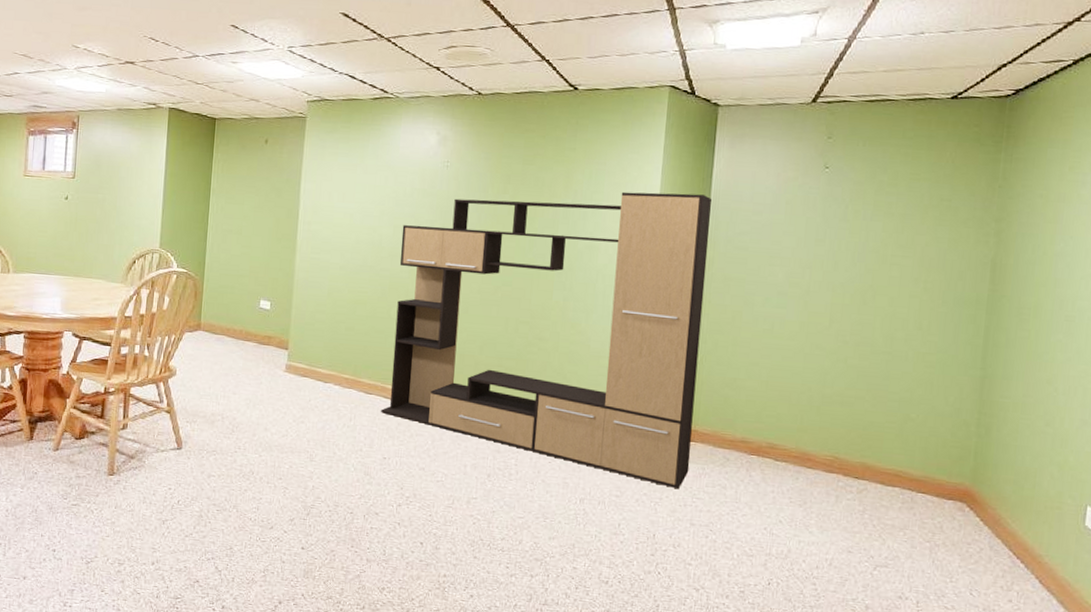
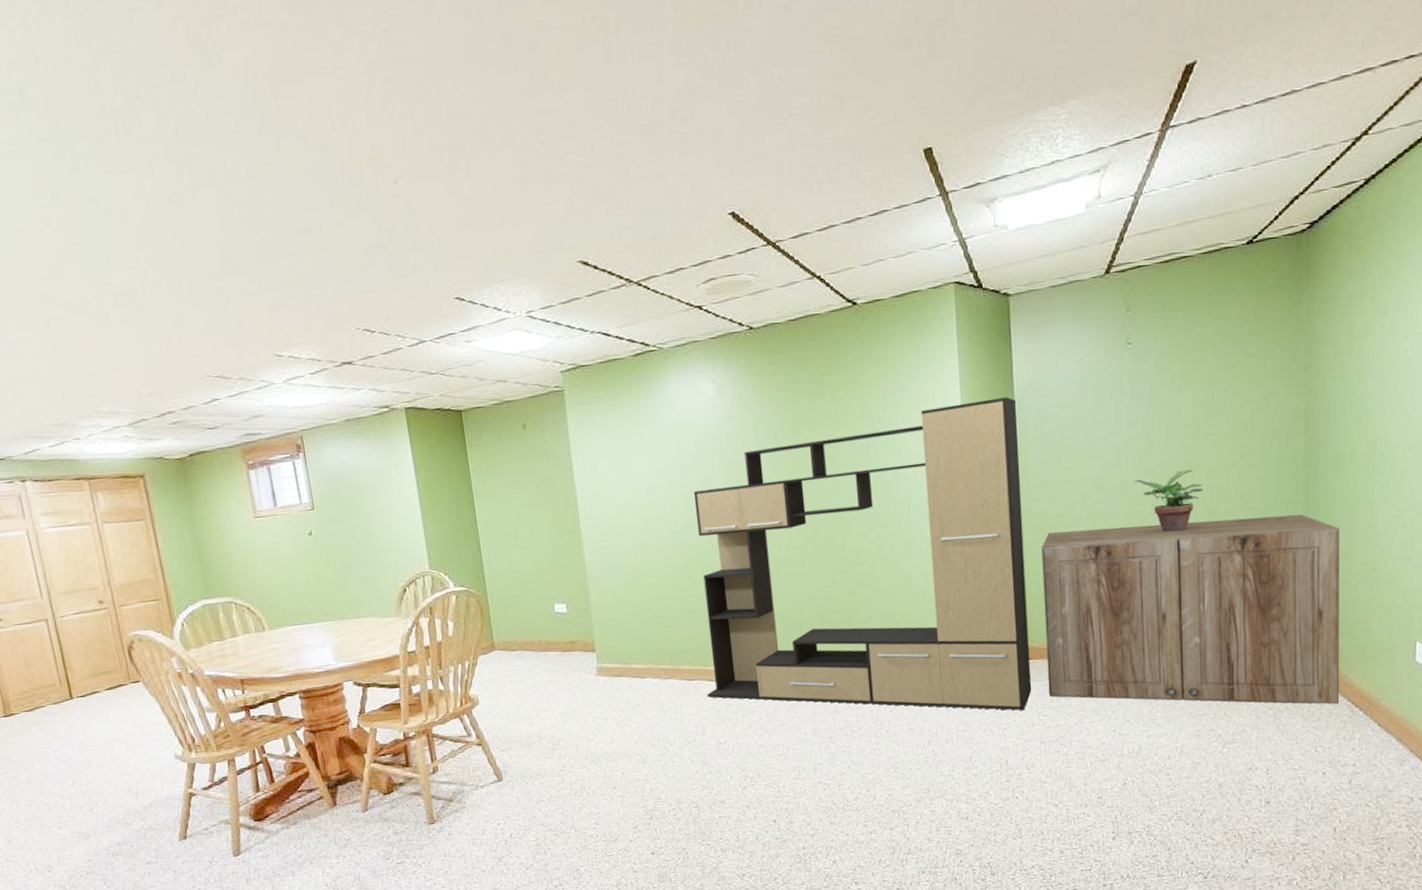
cabinet: none [704,325,1017,551] -> present [1042,514,1340,705]
potted plant: none [815,292,884,350] -> present [1134,469,1204,533]

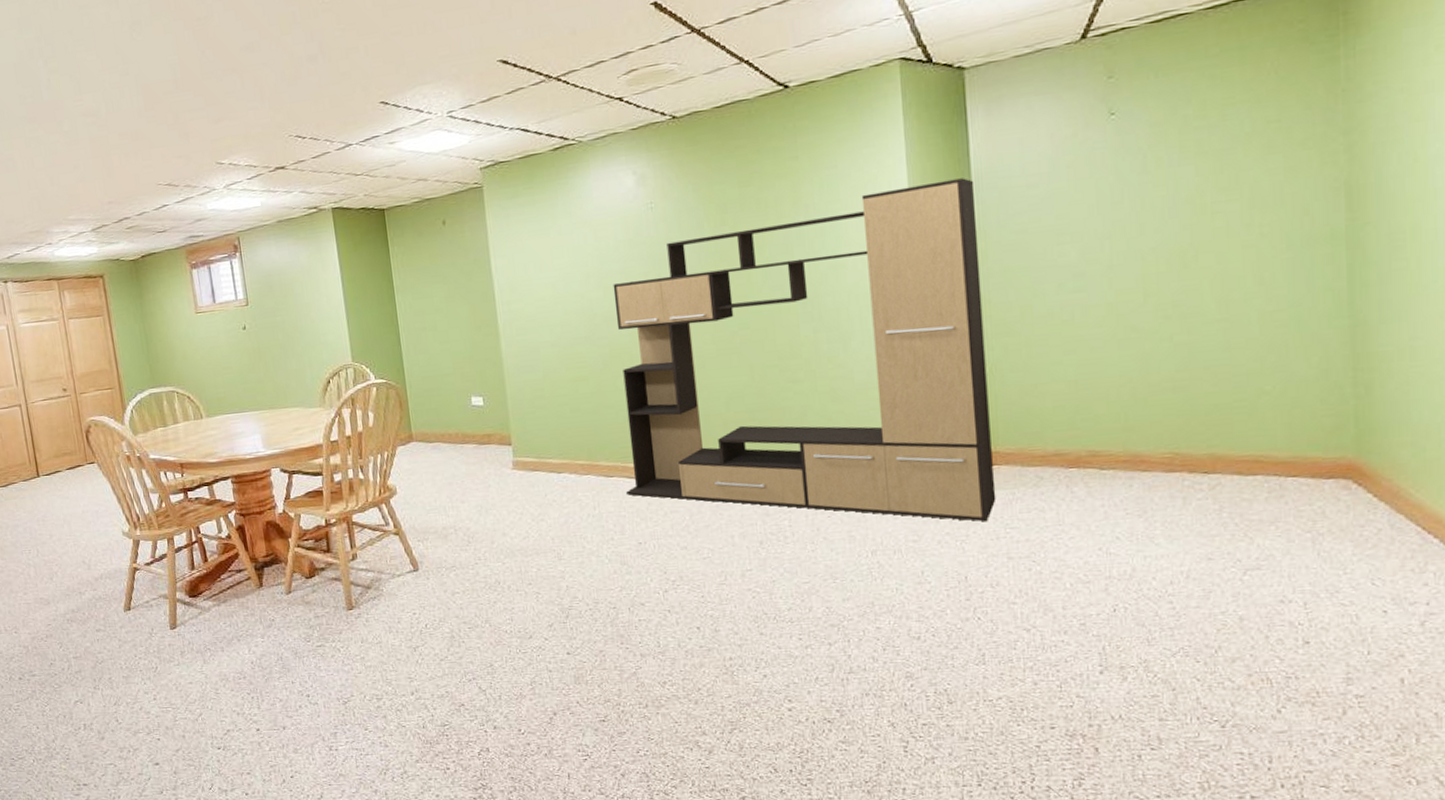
cabinet: present [1042,514,1340,705] -> none [1006,302,1405,529]
potted plant: present [1134,469,1204,533] -> none [1120,252,1212,325]

